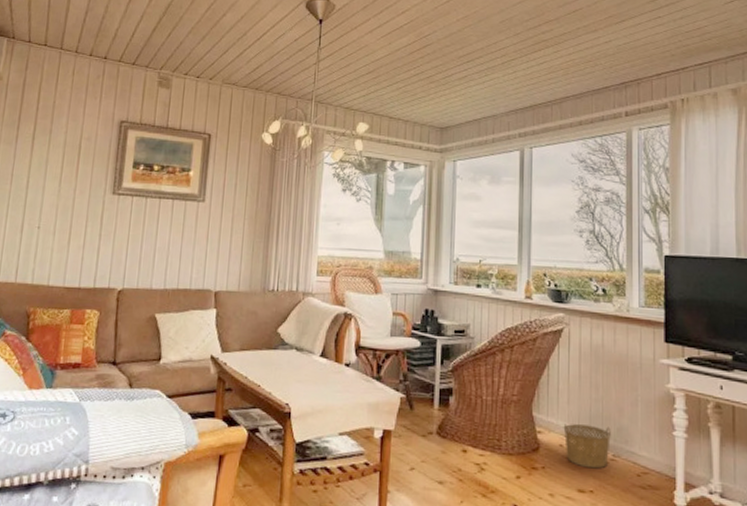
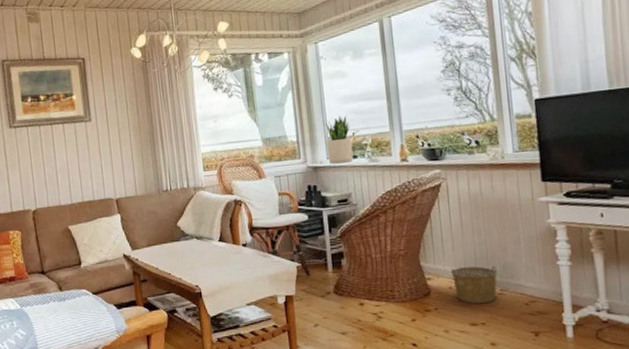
planter: none [450,239,478,291] -> present [326,115,353,164]

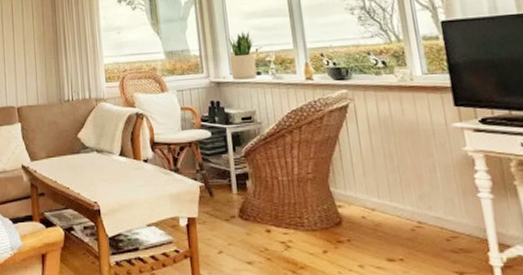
basket: present [450,265,497,304] -> none [362,195,414,237]

